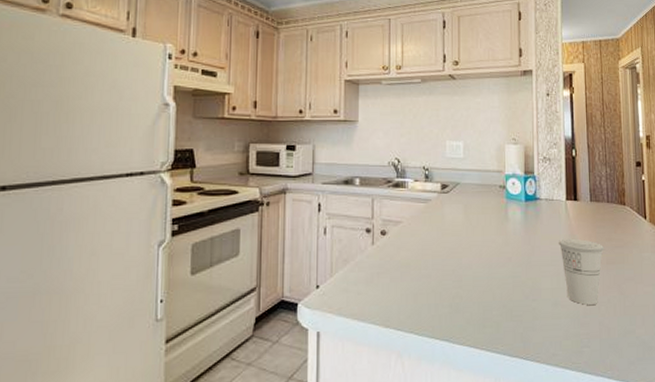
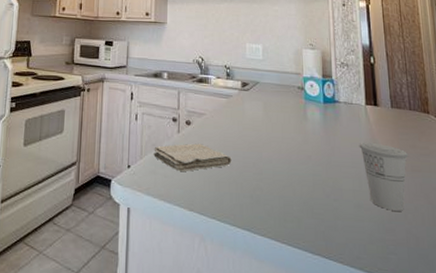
washcloth: none [345,254,430,286] -> present [154,143,232,171]

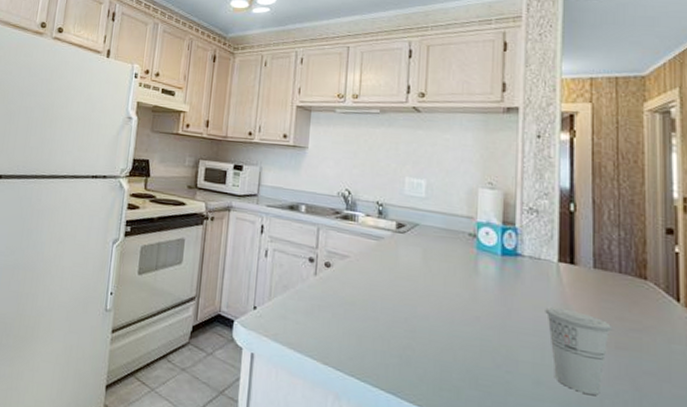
washcloth: present [154,143,232,171] -> none [284,288,379,320]

